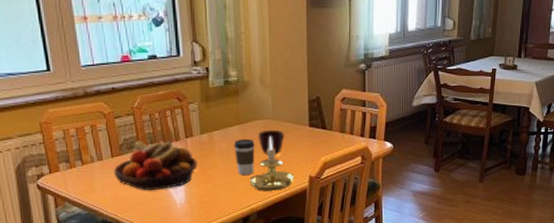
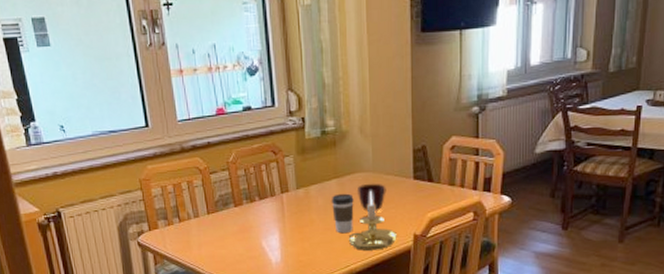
fruit bowl: present [113,141,198,191] -> none [209,197,294,249]

